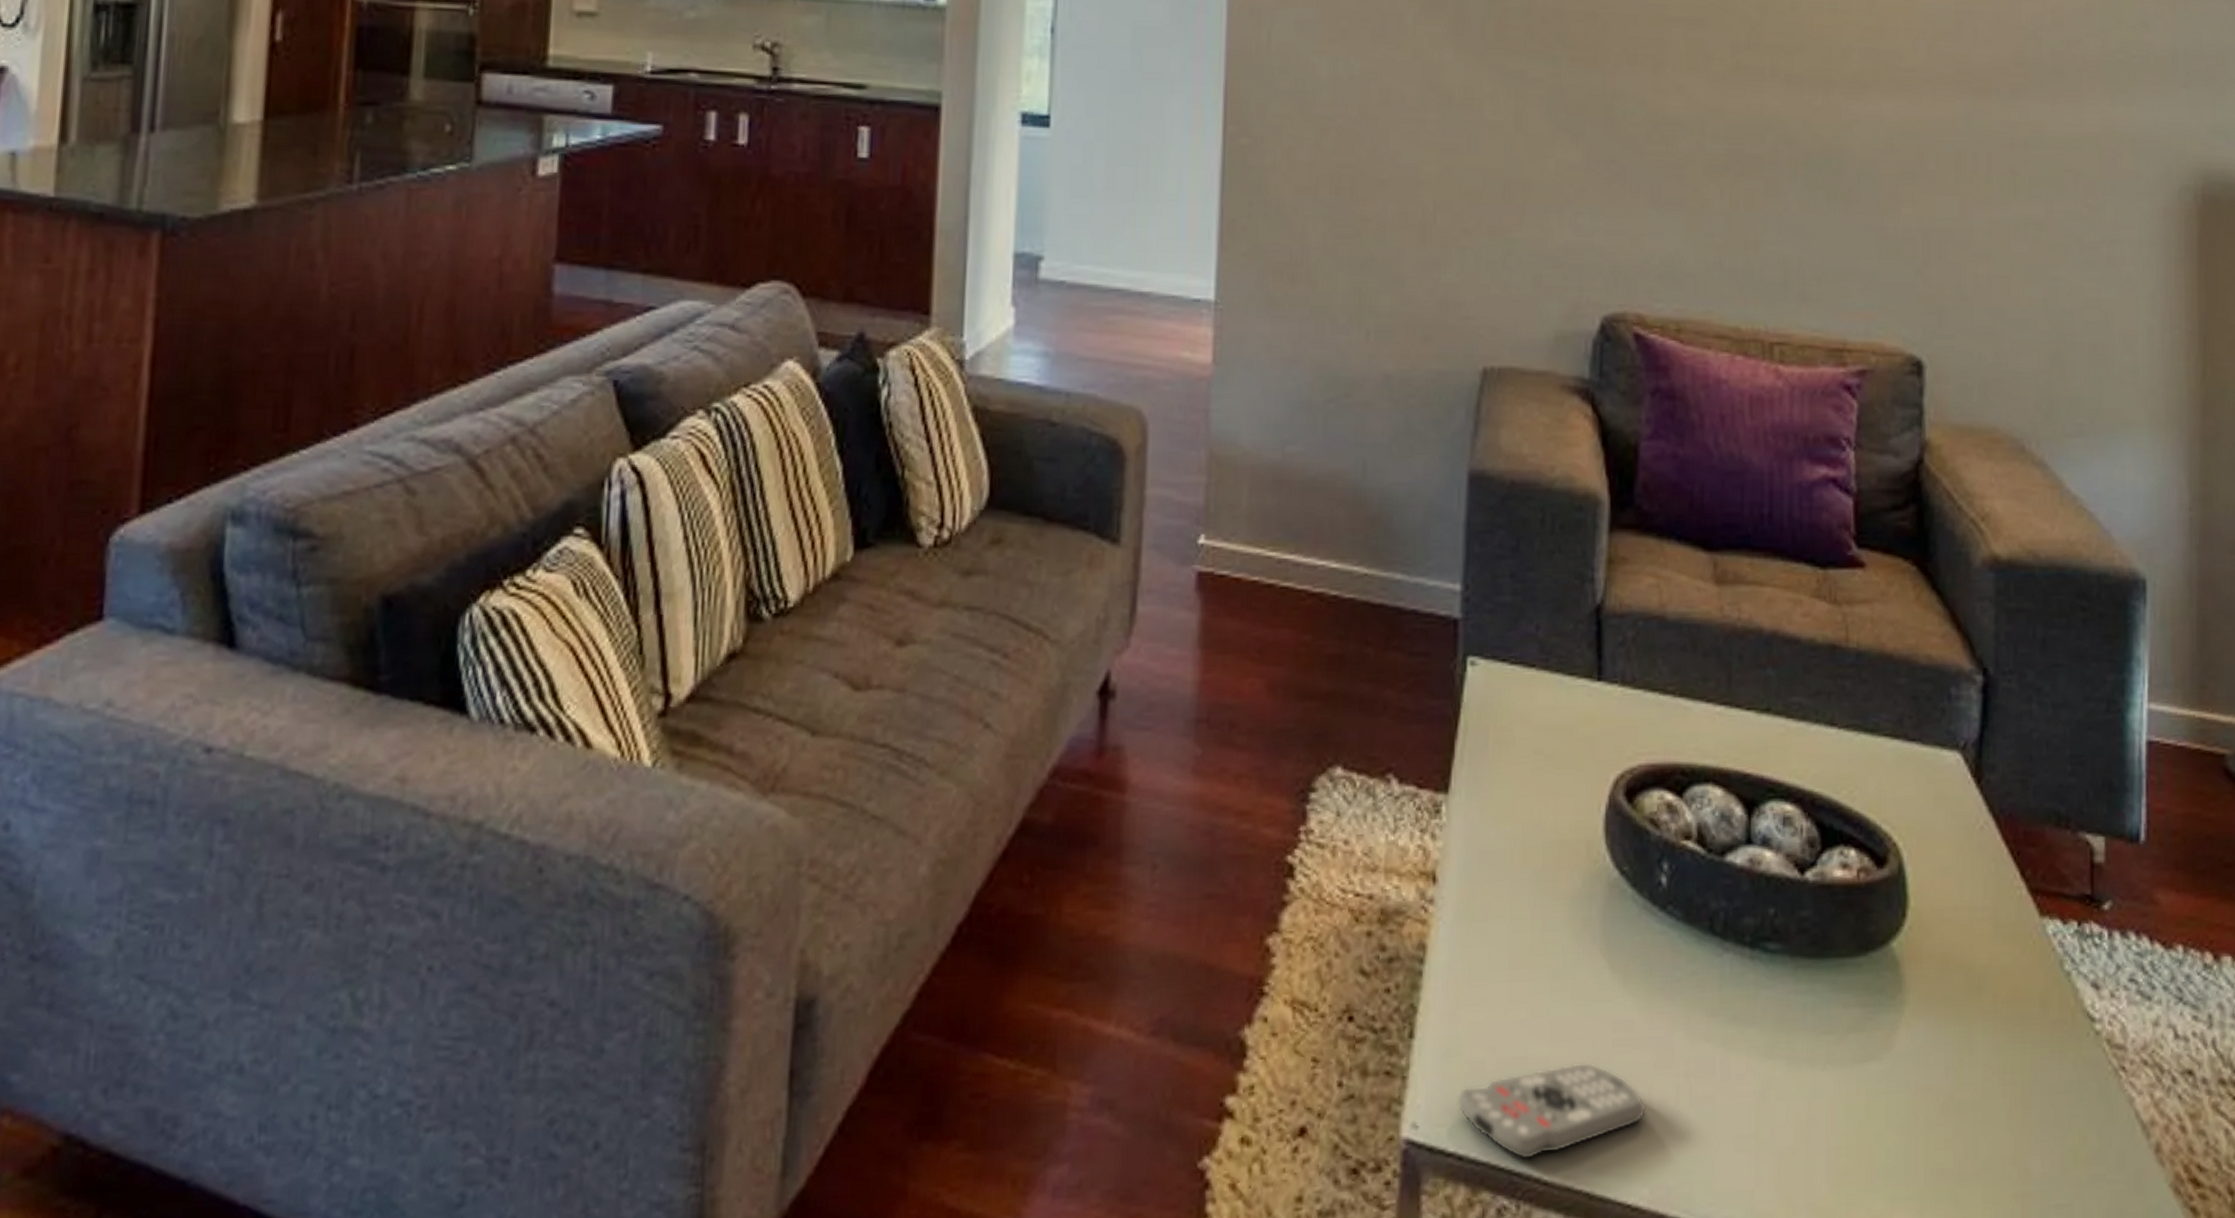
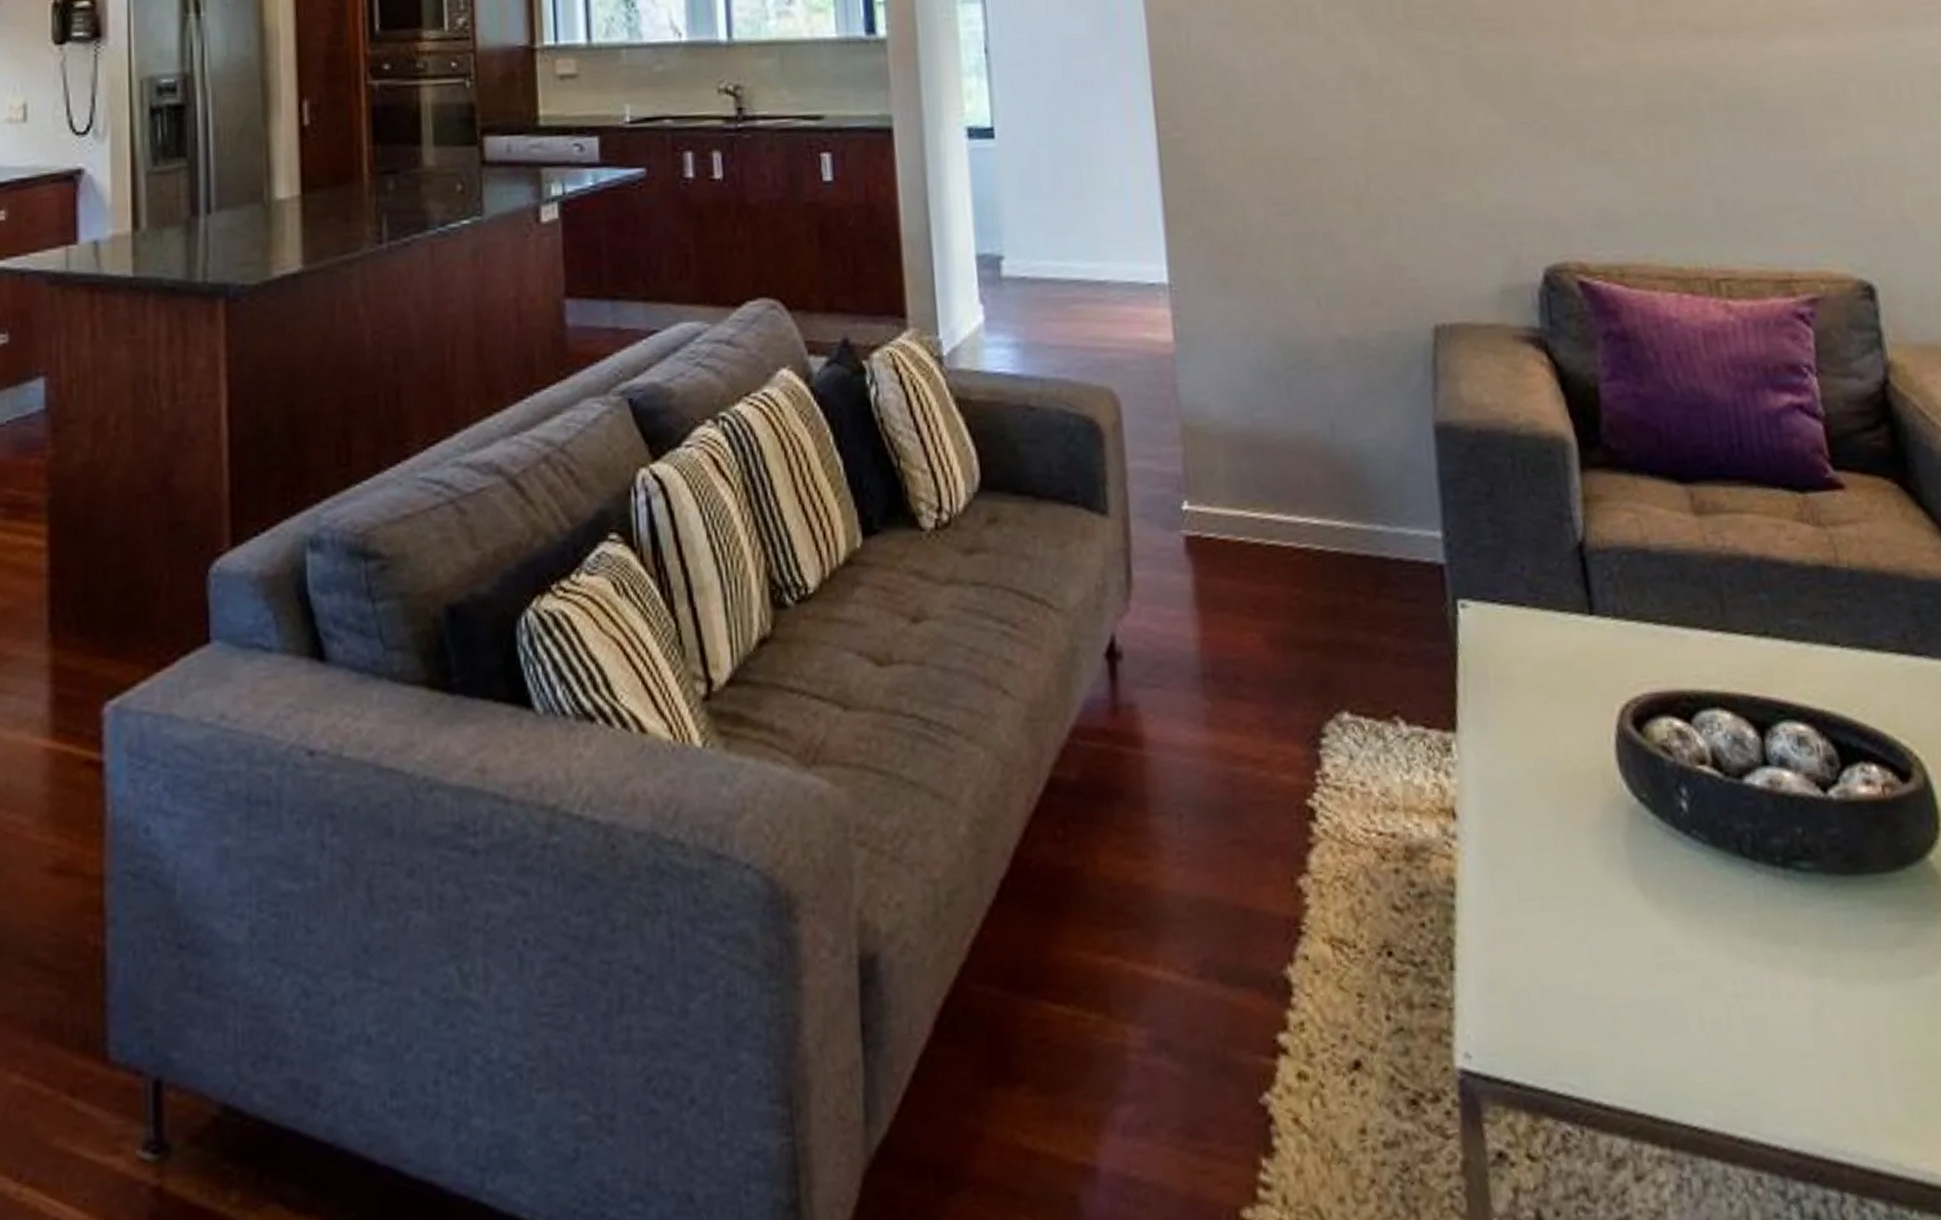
remote control: present [1456,1062,1647,1161] -> none [1505,987,1700,1087]

